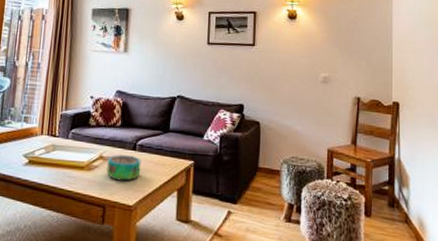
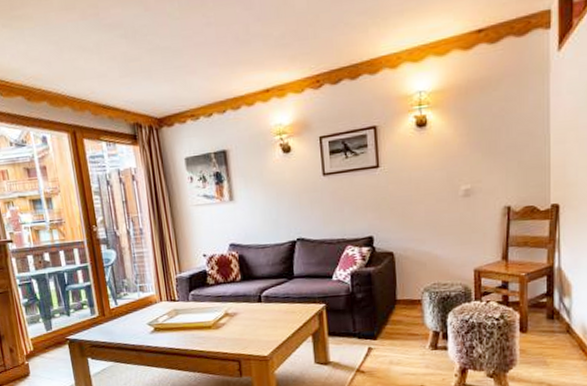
decorative bowl: present [106,155,141,181] -> none [233,308,270,335]

